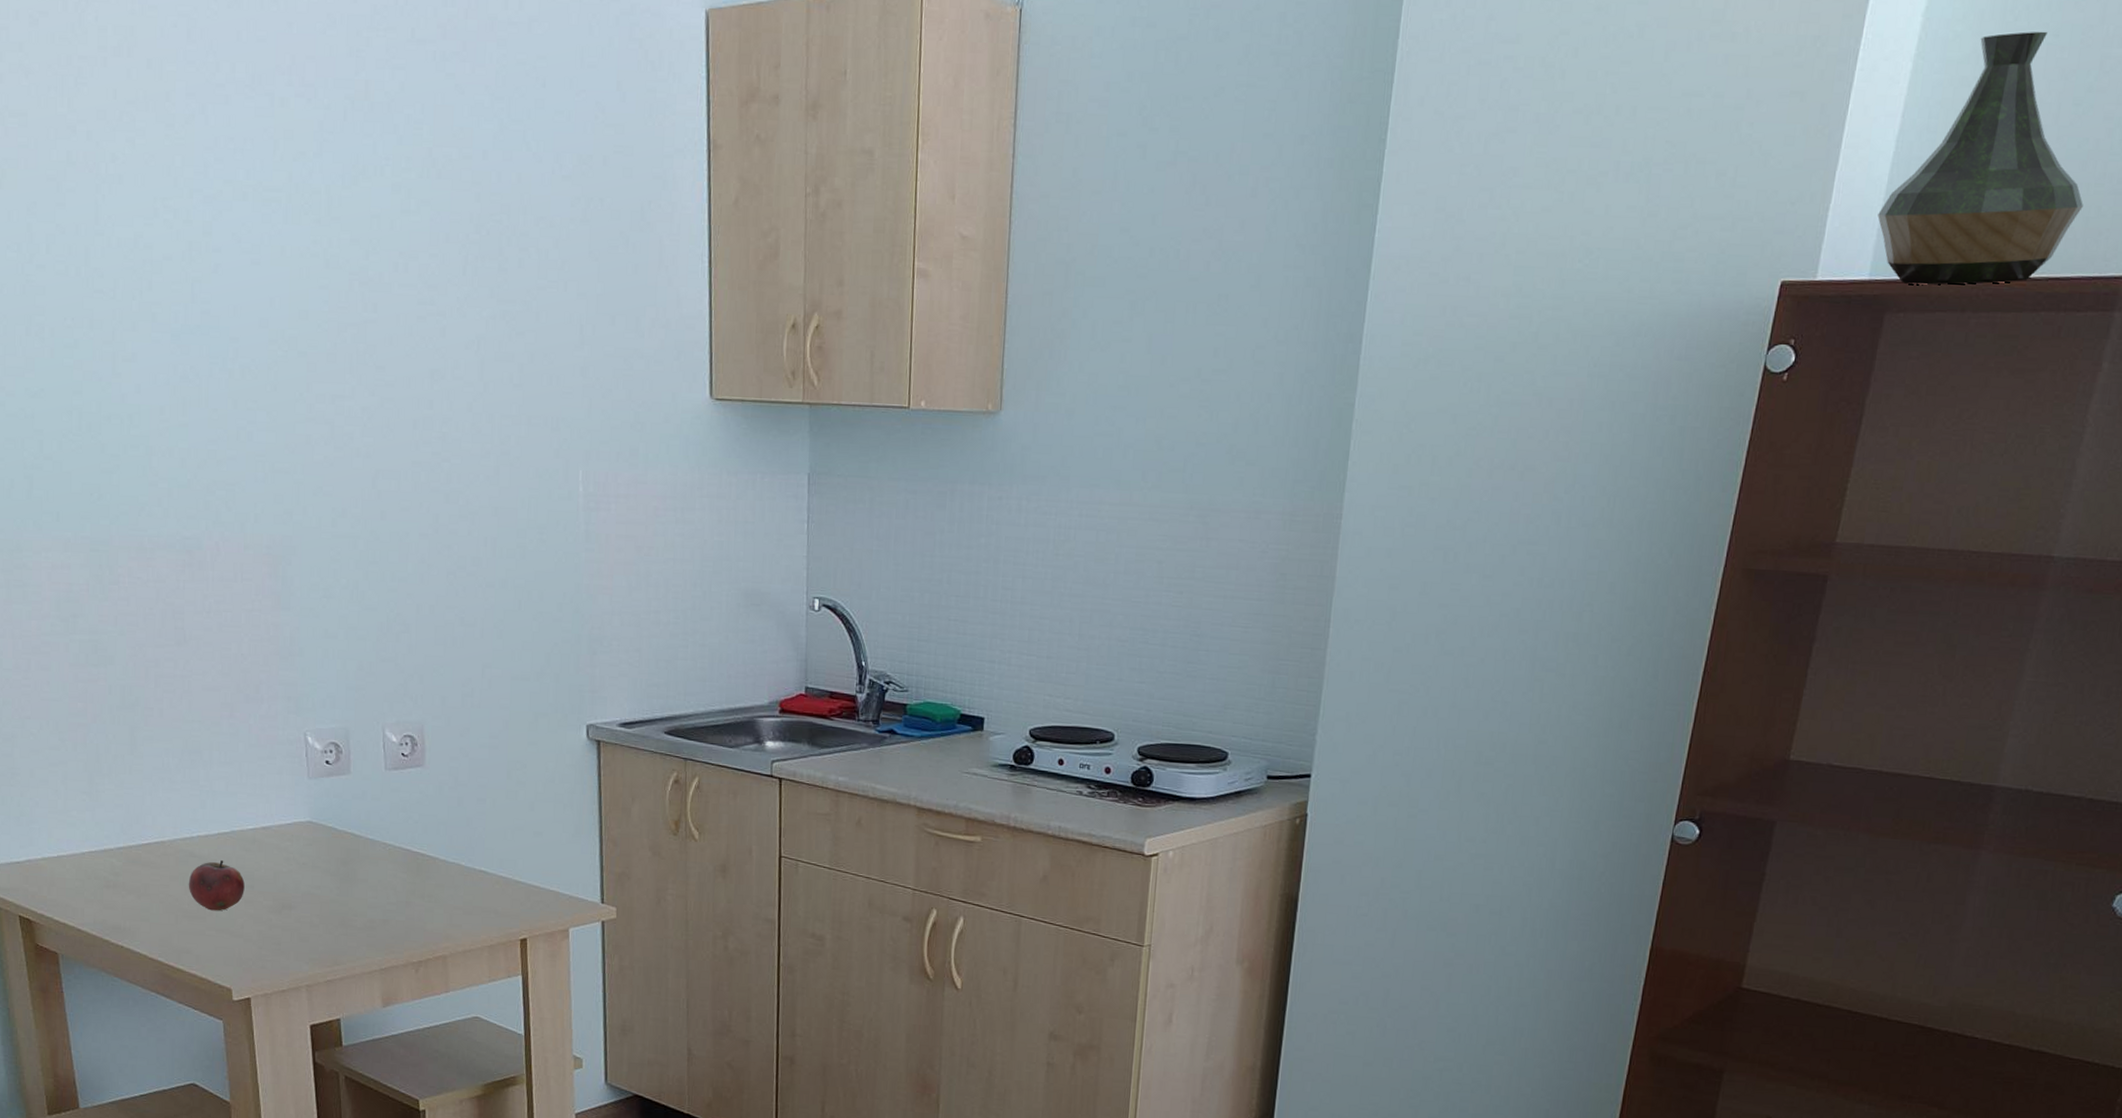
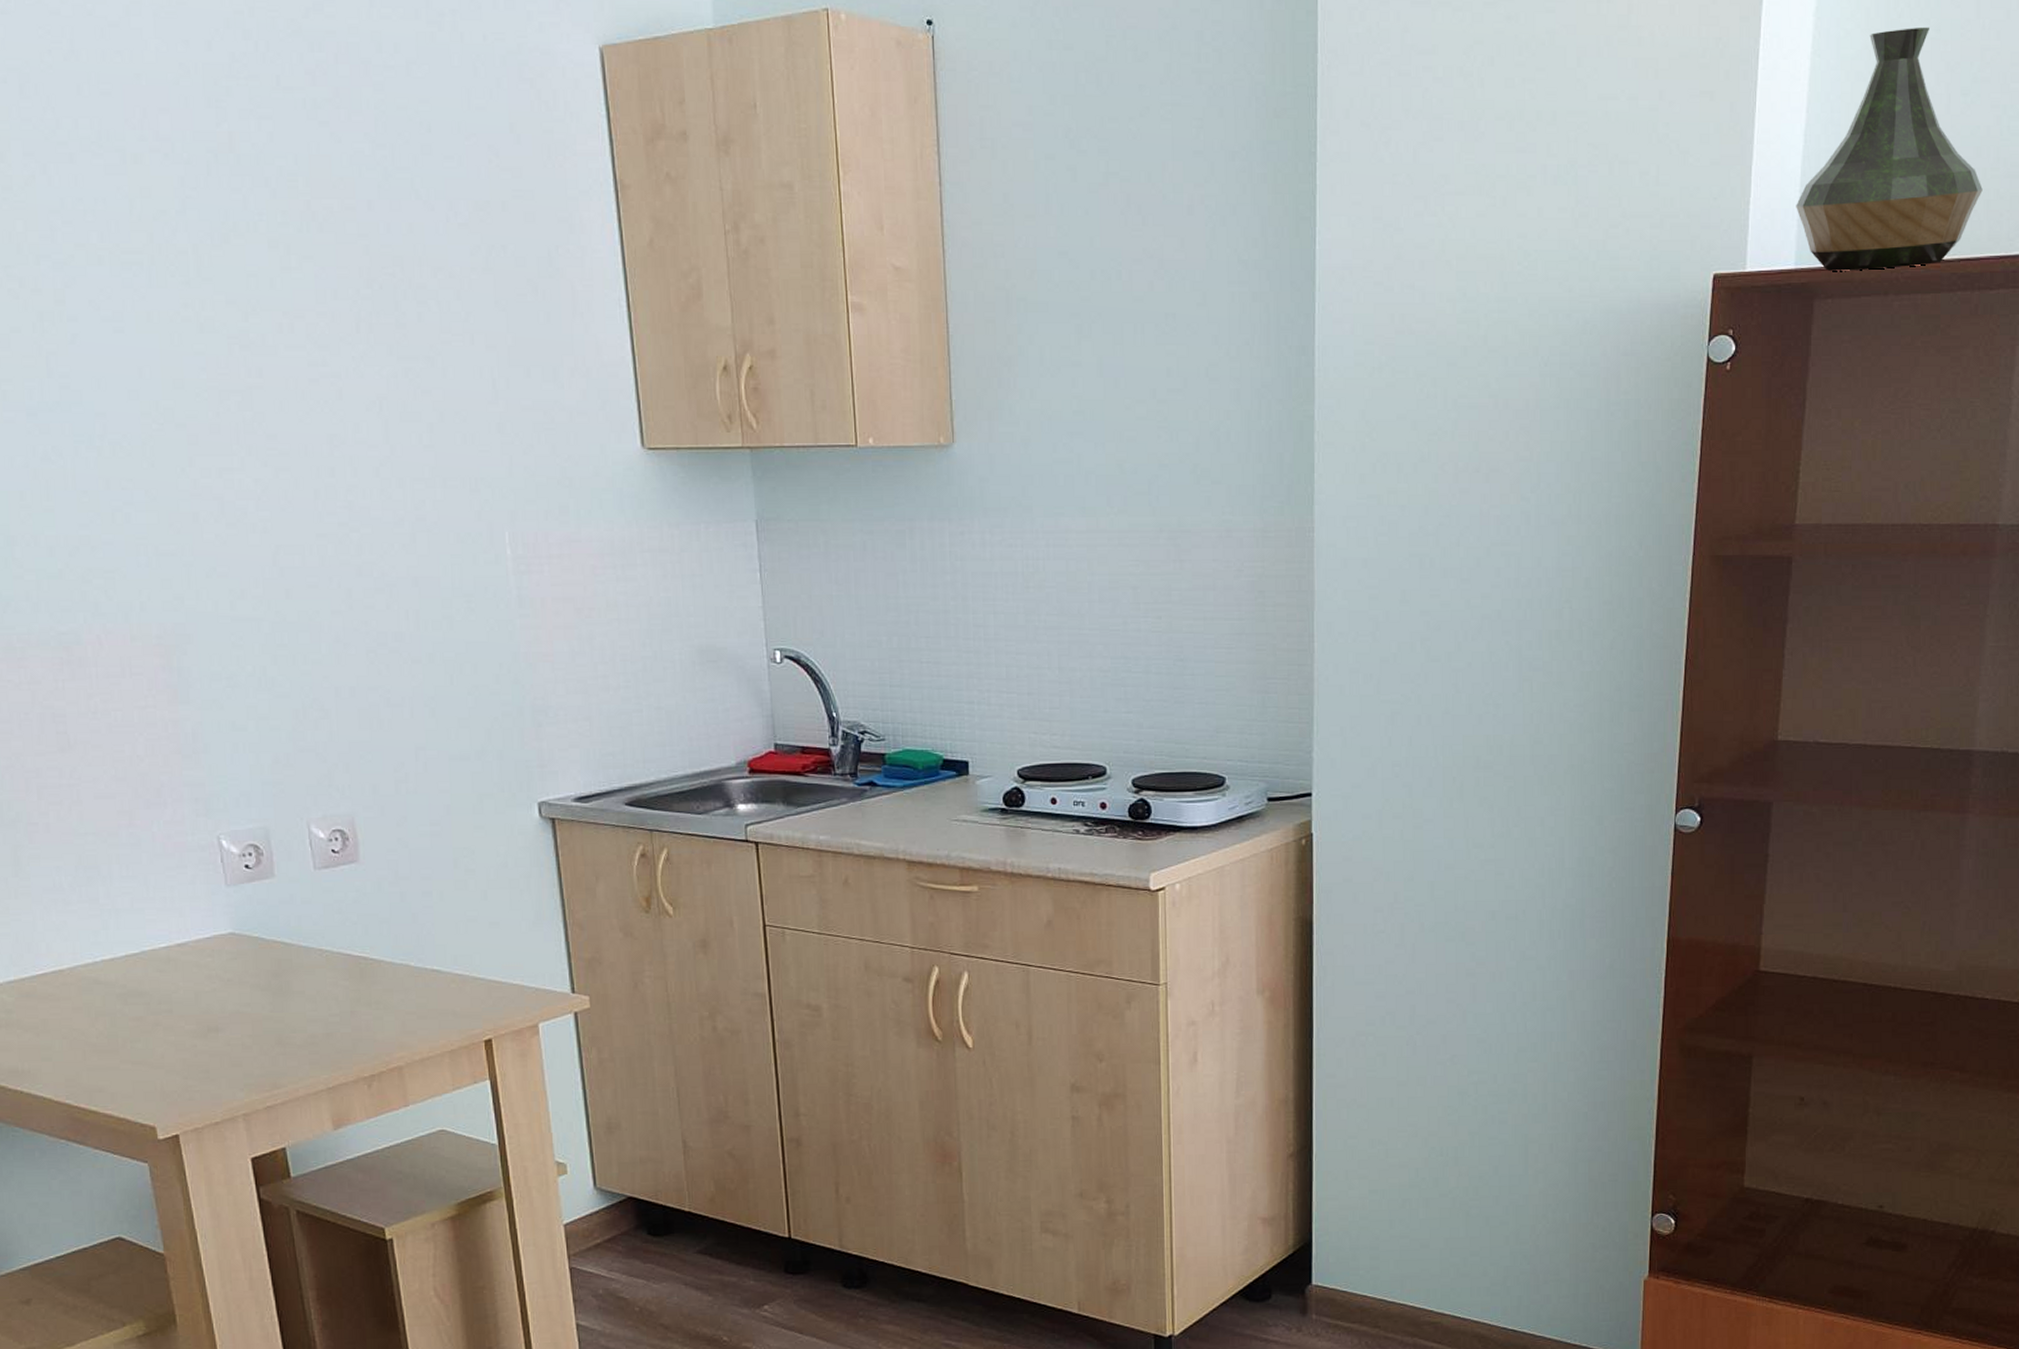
fruit: present [188,859,245,911] -> none [94,984,162,1042]

